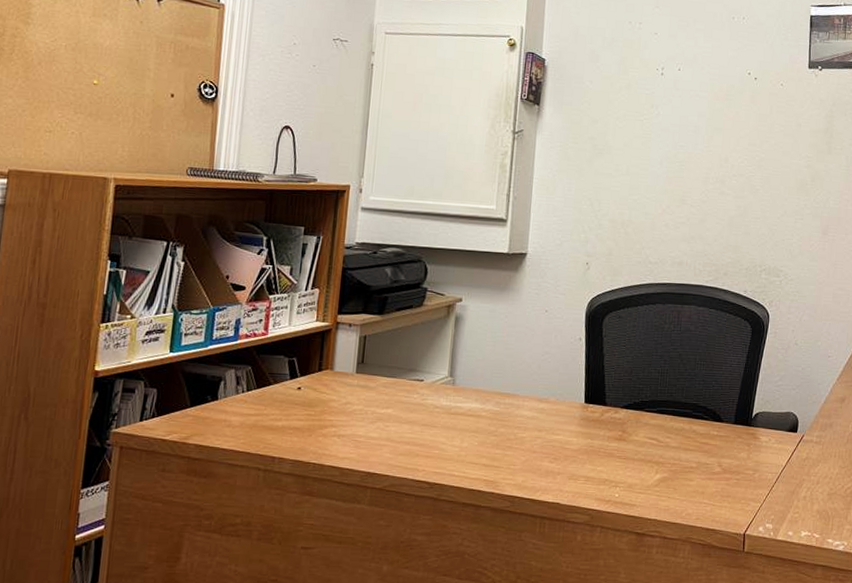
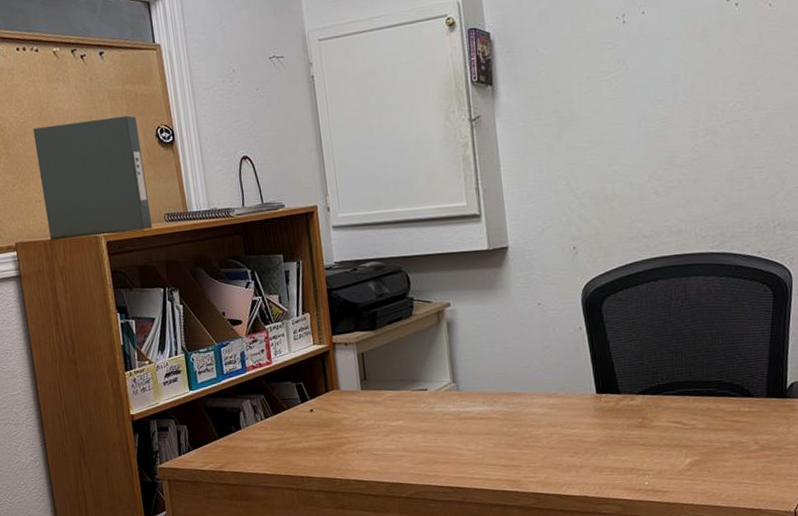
binder: none [50,58,181,180] -> present [33,115,153,241]

